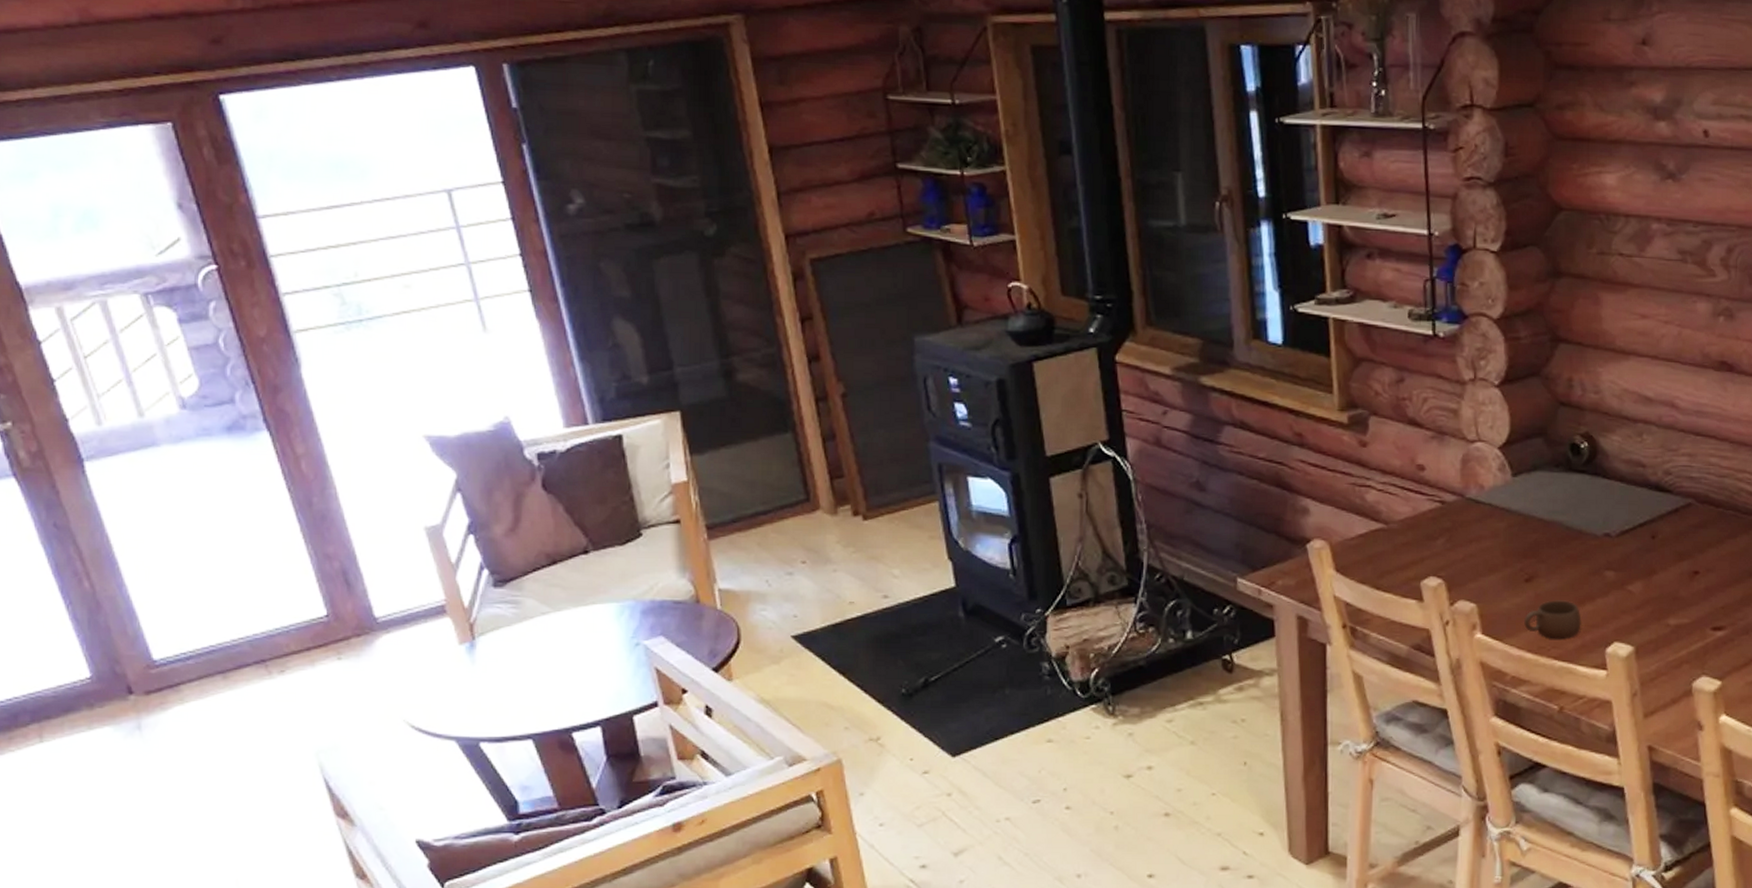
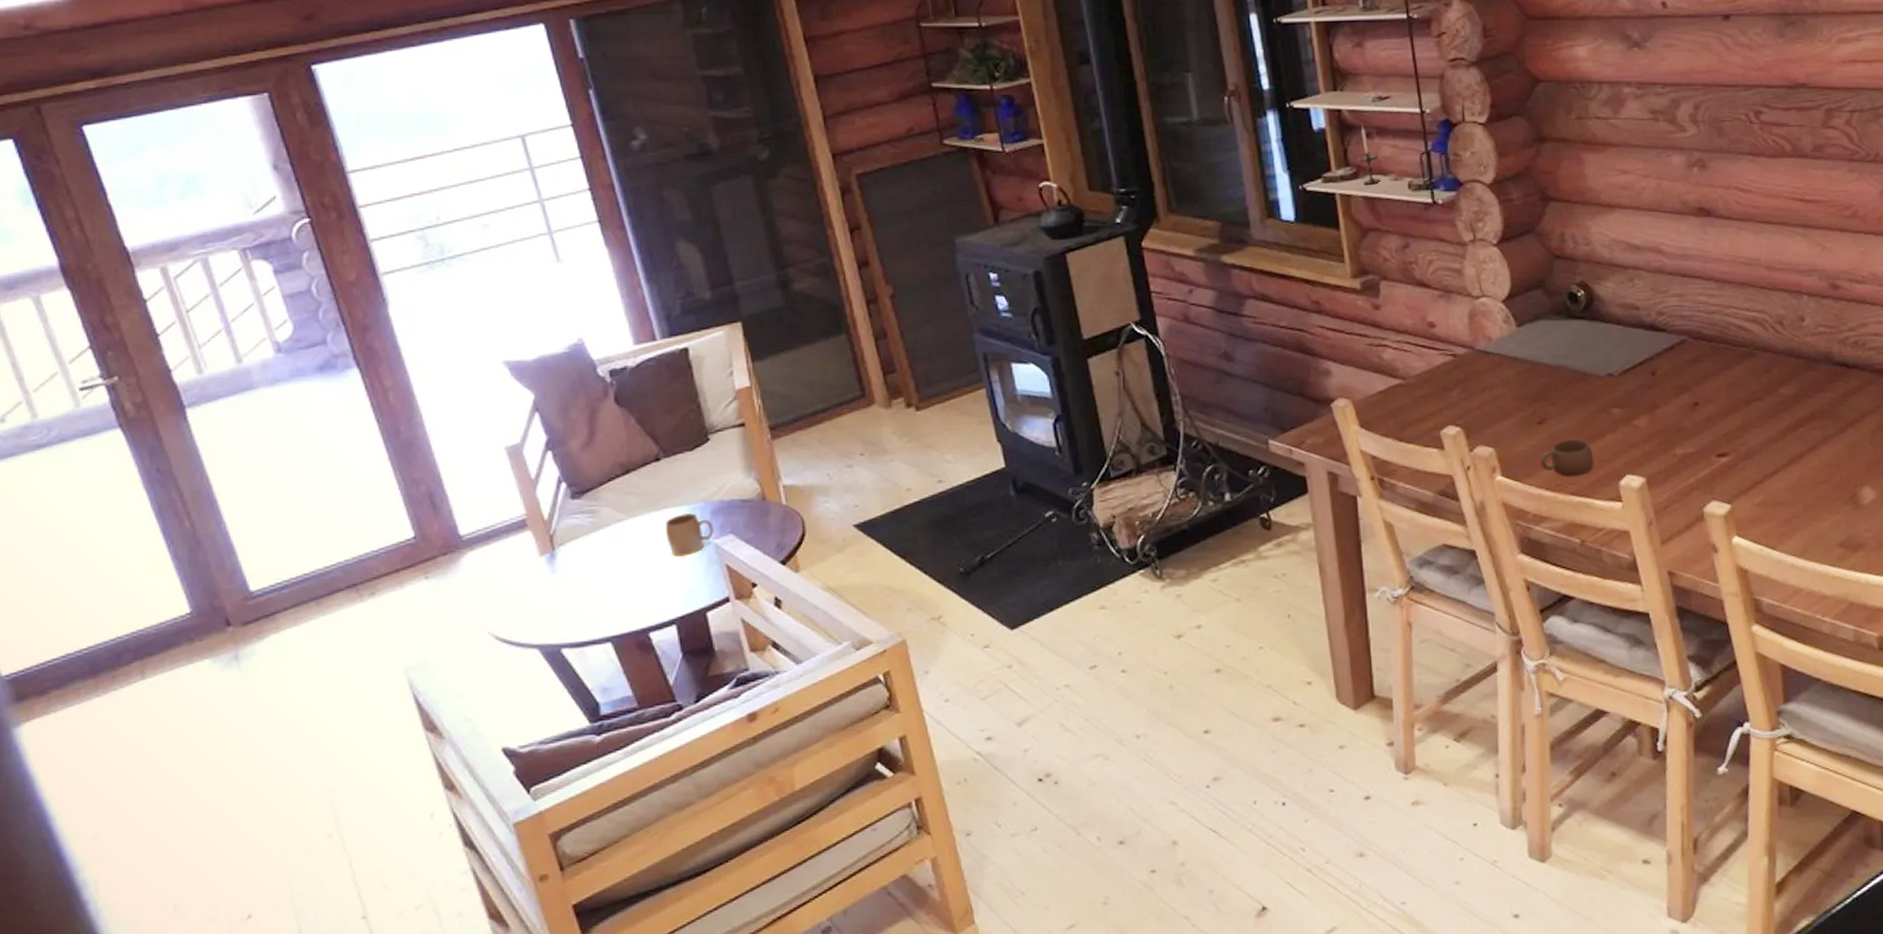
mug: none [592,611,643,657] -> present [665,513,714,558]
candlestick: none [1356,240,1378,311] -> present [1358,122,1380,185]

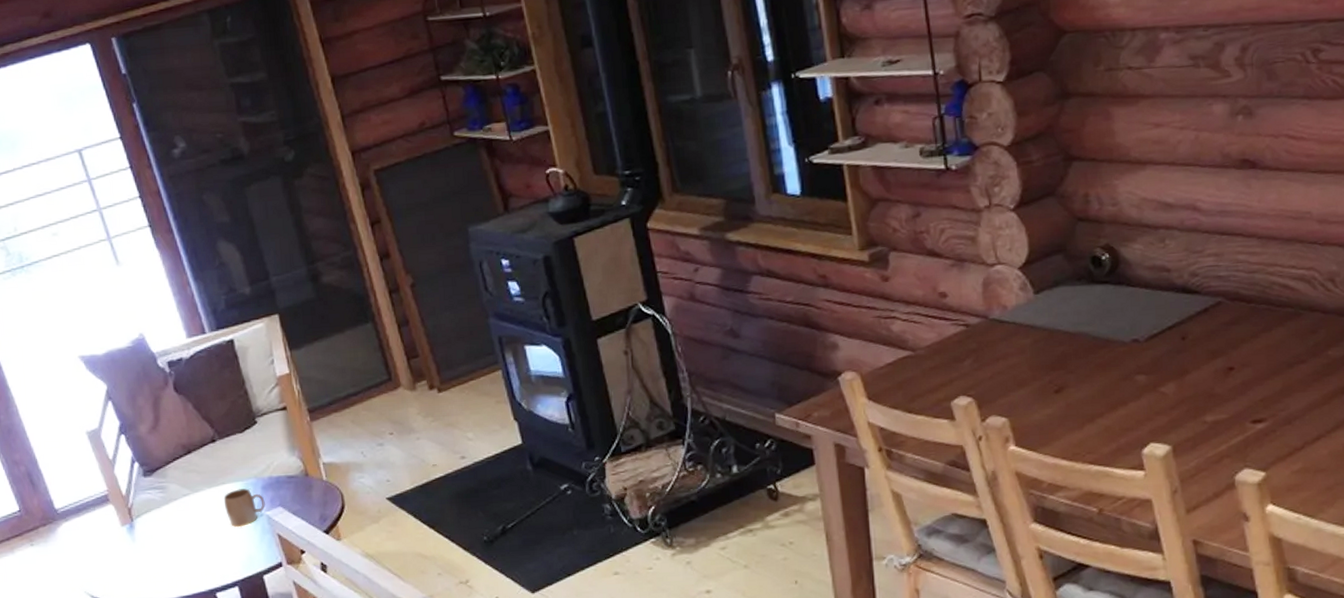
candlestick: present [1358,122,1380,185] -> none [866,88,890,154]
cup: present [1540,439,1594,476] -> none [1057,407,1115,445]

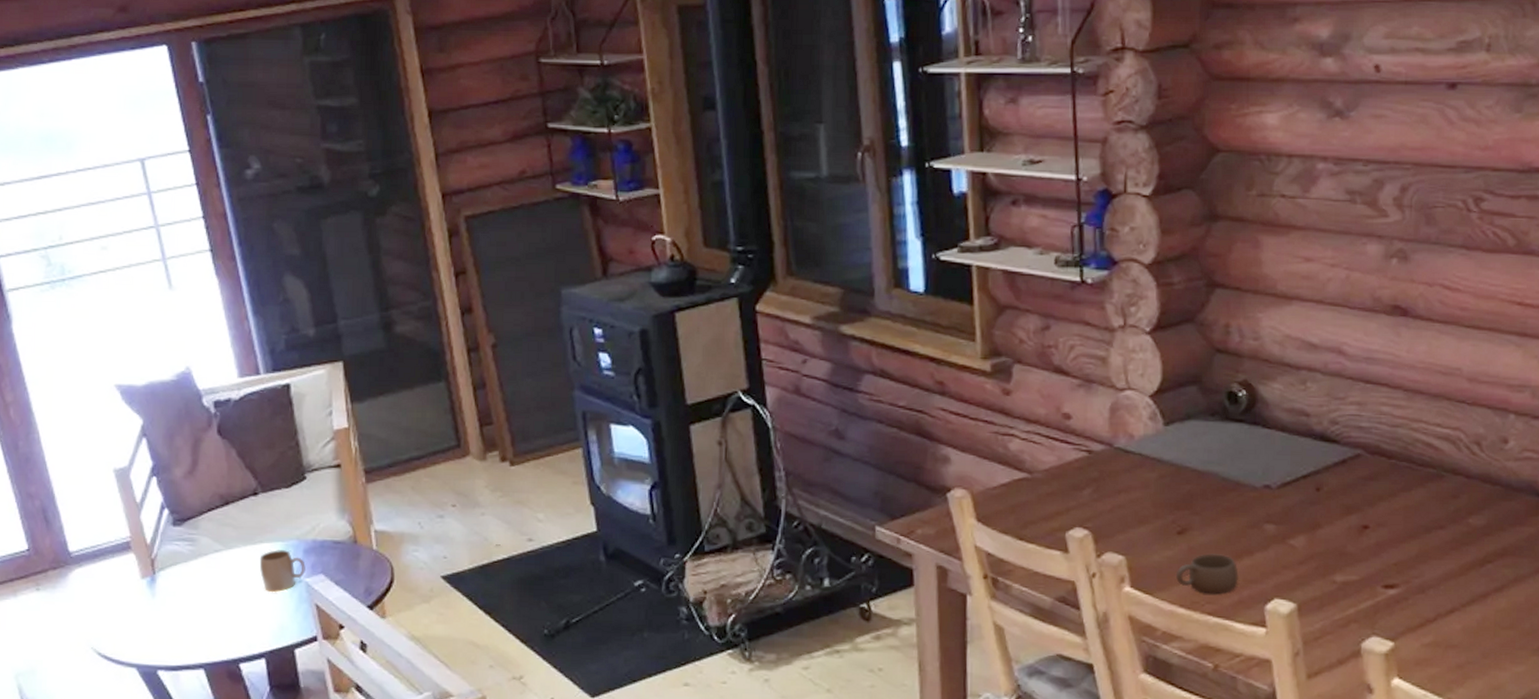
cup: none [1057,407,1115,445] -> present [1176,553,1239,595]

